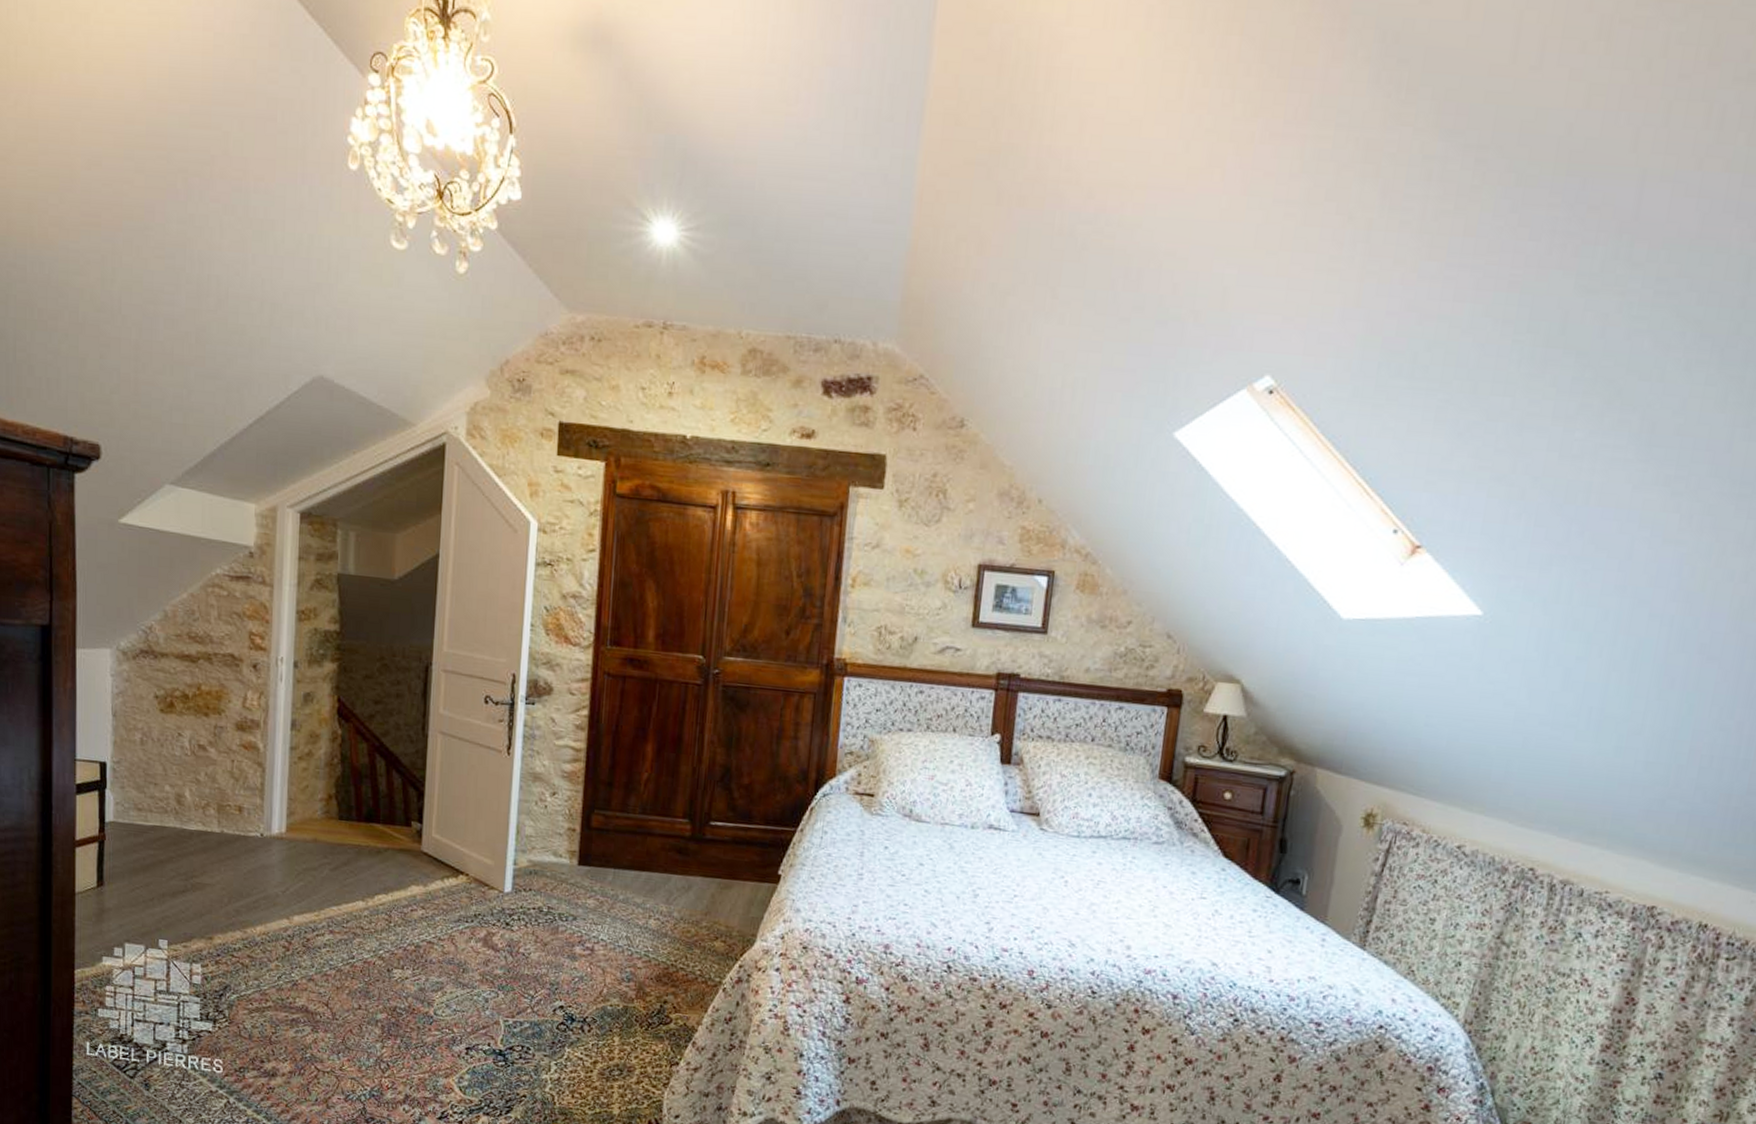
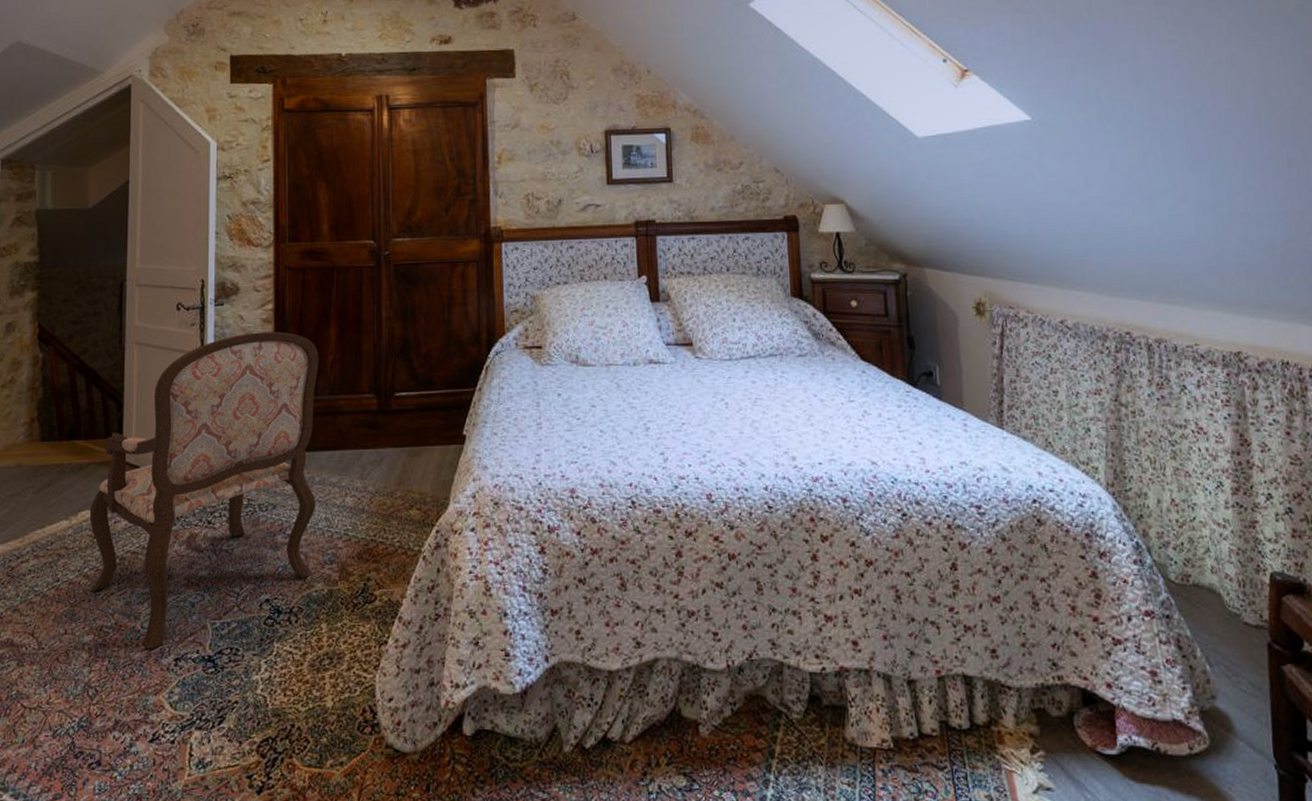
armchair: none [385,737,633,1036] -> present [89,331,319,650]

